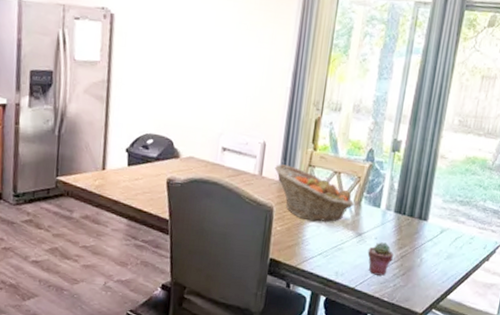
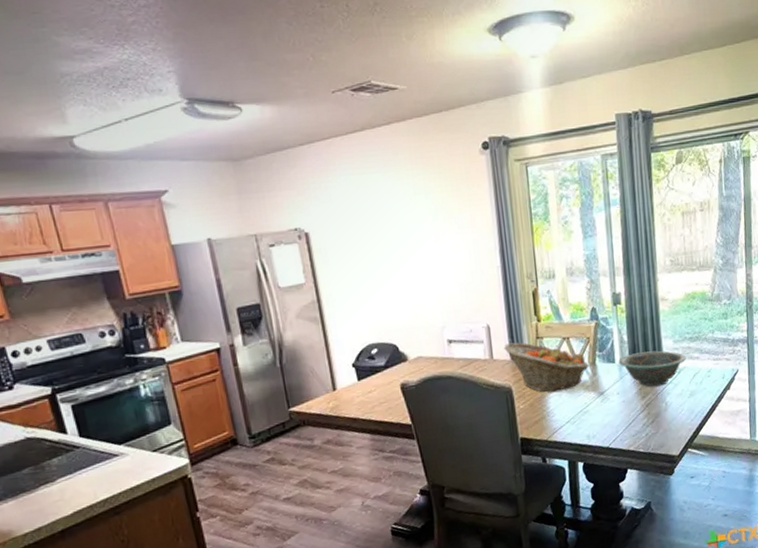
potted succulent: present [367,242,393,276] -> none [613,395,639,430]
decorative bowl: none [384,203,452,241] -> present [619,351,686,387]

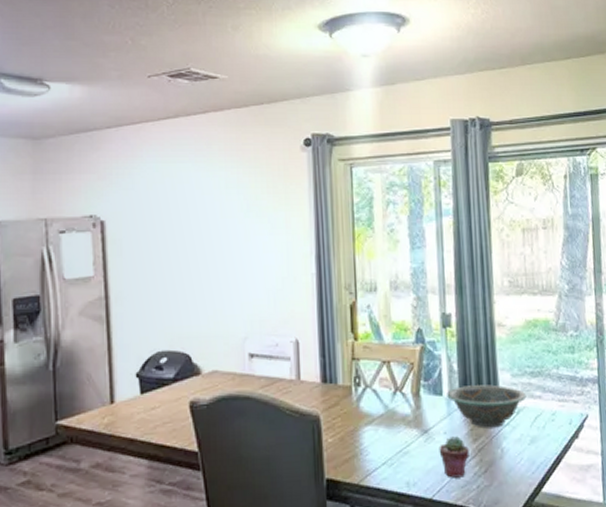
fruit basket: present [504,342,590,392] -> none [313,362,413,425]
potted succulent: none [613,395,639,430] -> present [439,436,469,478]

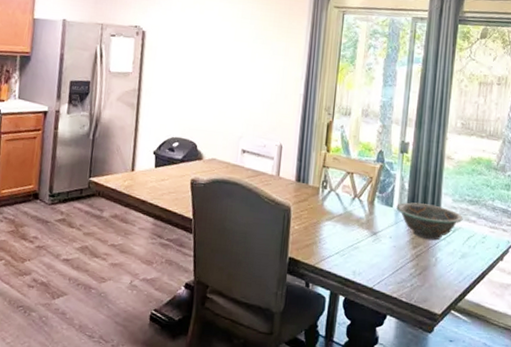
potted succulent: present [439,436,469,478] -> none [383,241,408,275]

